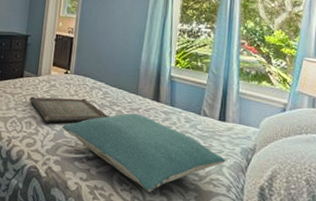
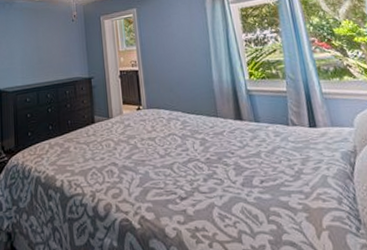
serving tray: present [29,96,109,123] -> none [105,132,193,168]
pillow: present [62,113,226,192] -> none [146,138,329,223]

